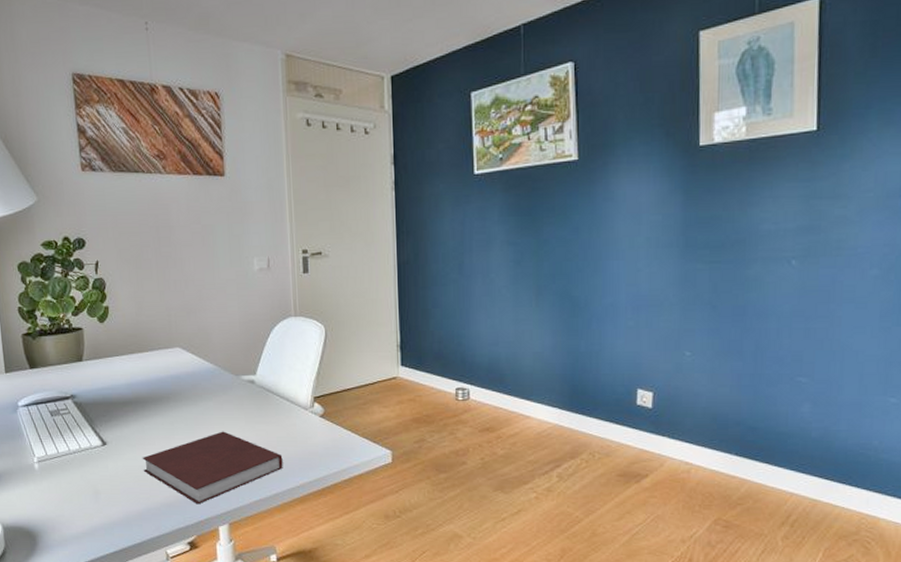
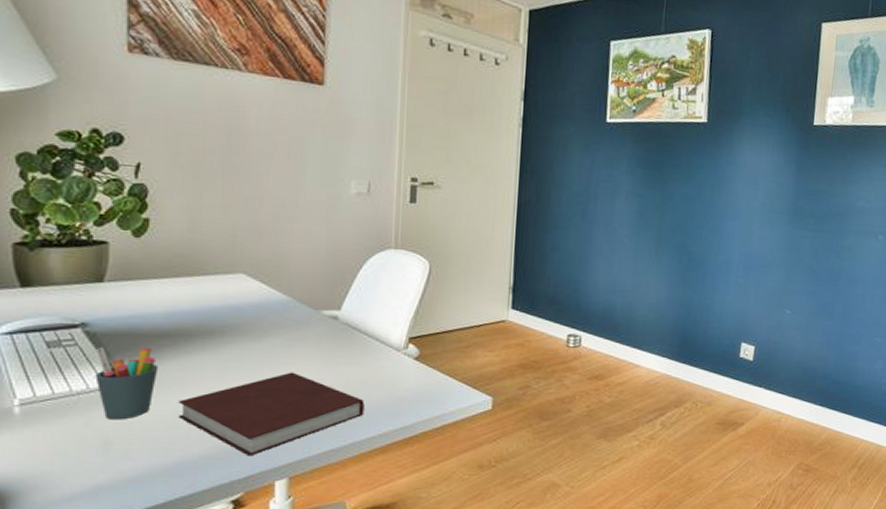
pen holder: none [82,414,126,474] -> present [95,346,159,420]

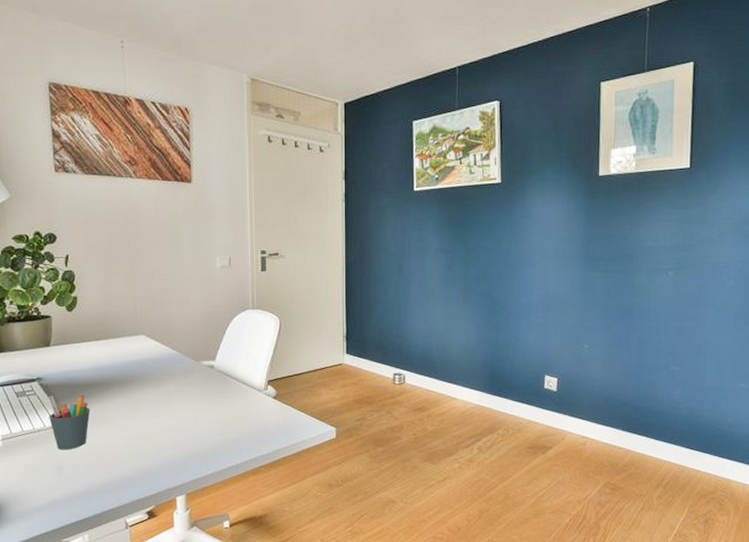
notebook: present [177,372,365,456] -> none [105,411,238,477]

